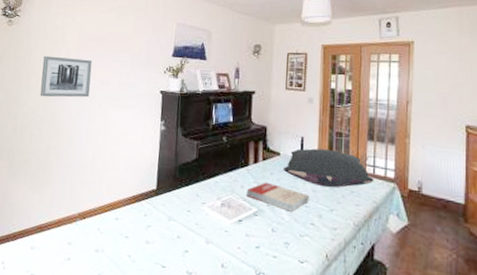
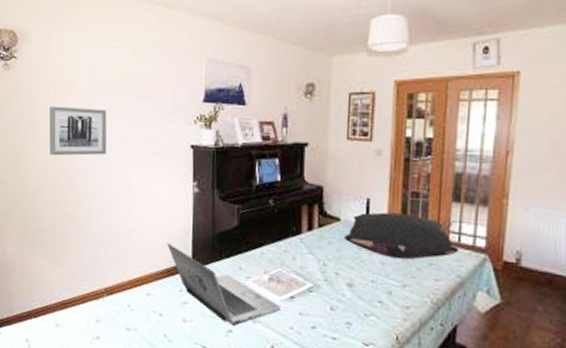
laptop: none [136,172,230,246] -> present [167,242,280,326]
book: present [247,182,309,212] -> none [300,252,376,288]

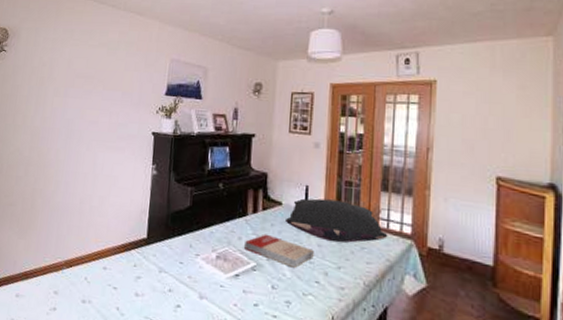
wall art: present [49,106,107,156] -> none [26,93,81,138]
laptop: present [167,242,280,326] -> none [125,219,226,301]
book: none [300,252,376,288] -> present [244,233,314,268]

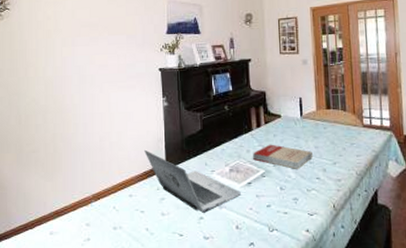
laptop: none [125,219,226,301] -> present [144,149,241,213]
pillow: present [286,198,388,243] -> none [286,107,372,143]

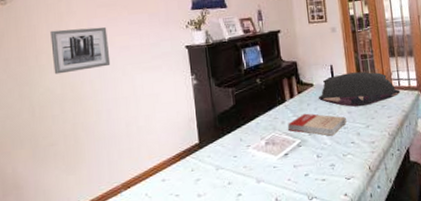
wall art: none [39,45,90,87] -> present [50,27,111,75]
laptop: present [144,149,241,213] -> none [175,131,278,189]
pillow: none [286,107,372,143] -> present [319,71,401,107]

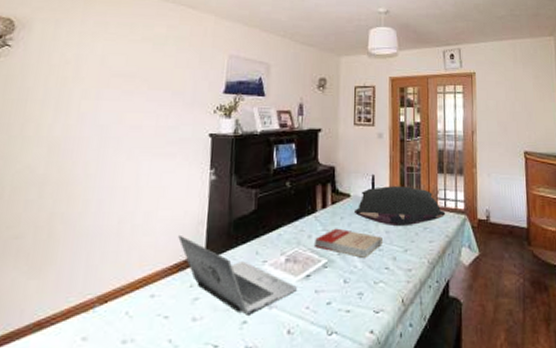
wall art: present [50,27,111,75] -> none [40,96,119,150]
laptop: none [175,131,278,189] -> present [178,234,297,315]

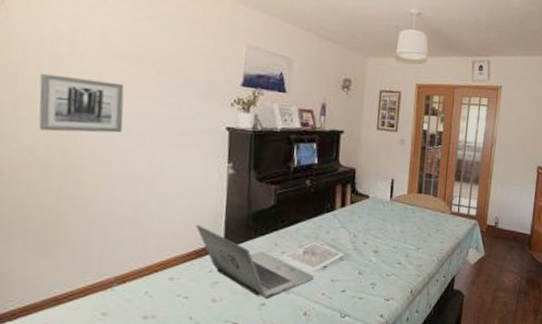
wall art: none [40,96,119,150] -> present [39,73,125,133]
book: present [315,228,382,258] -> none [332,226,397,253]
pillow: present [355,186,446,227] -> none [372,190,458,228]

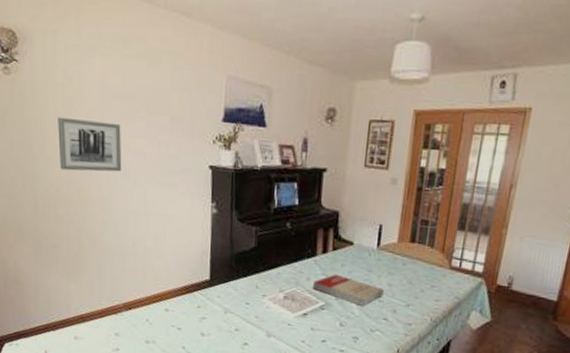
laptop: present [196,224,314,299] -> none [185,261,294,339]
book: none [332,226,397,253] -> present [313,274,384,306]

